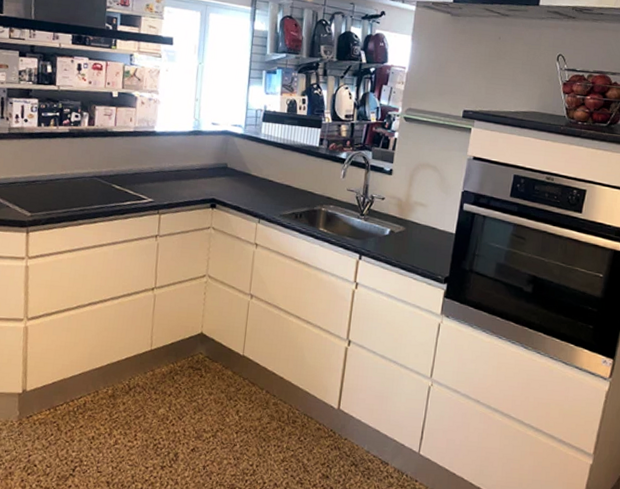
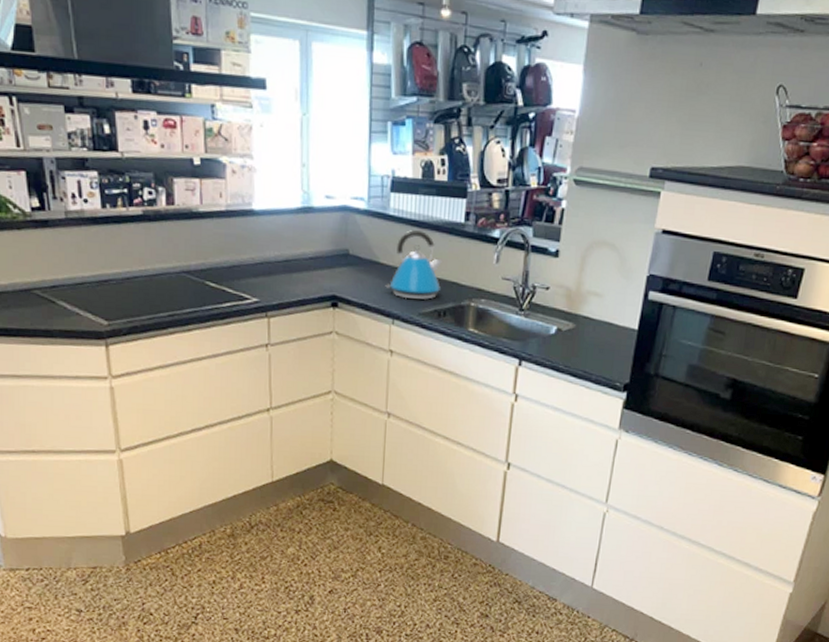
kettle: none [254,151,300,204] -> present [385,230,442,300]

